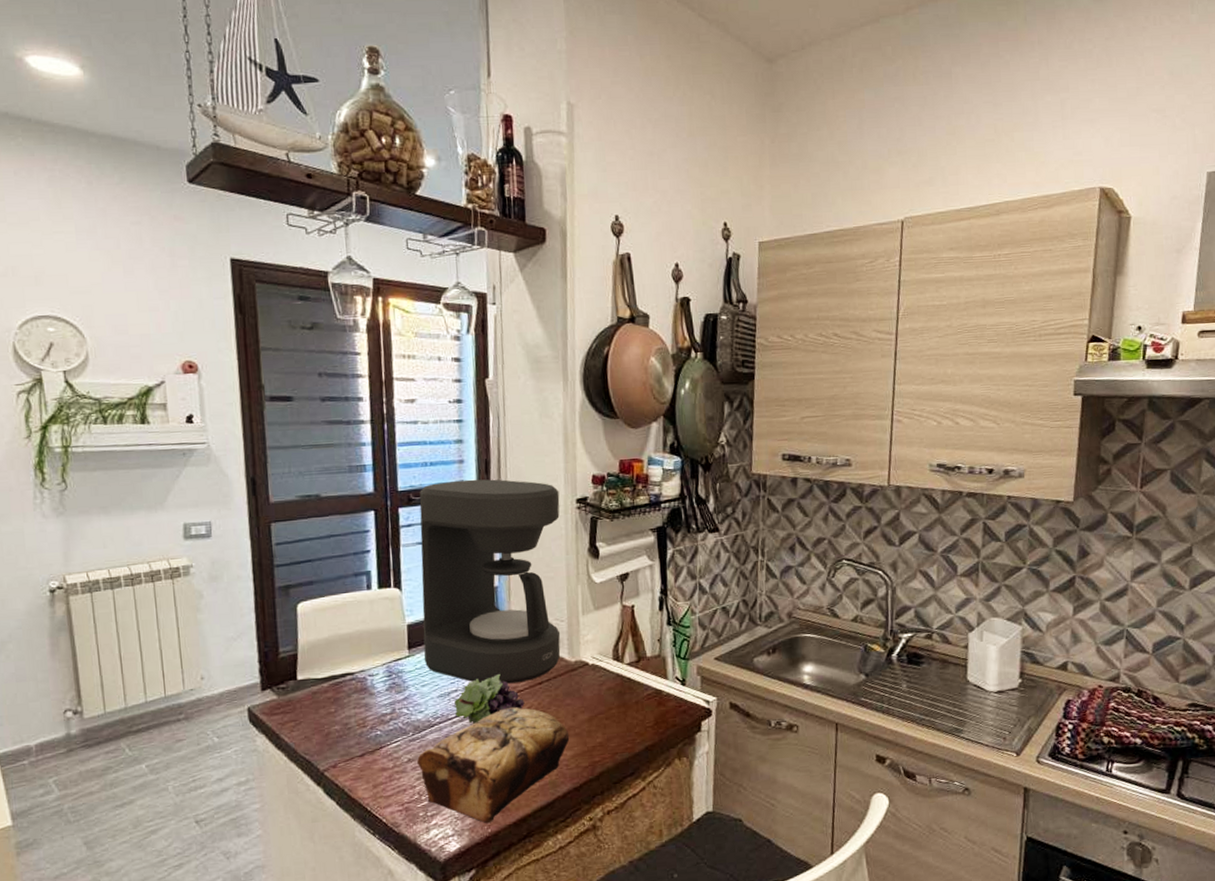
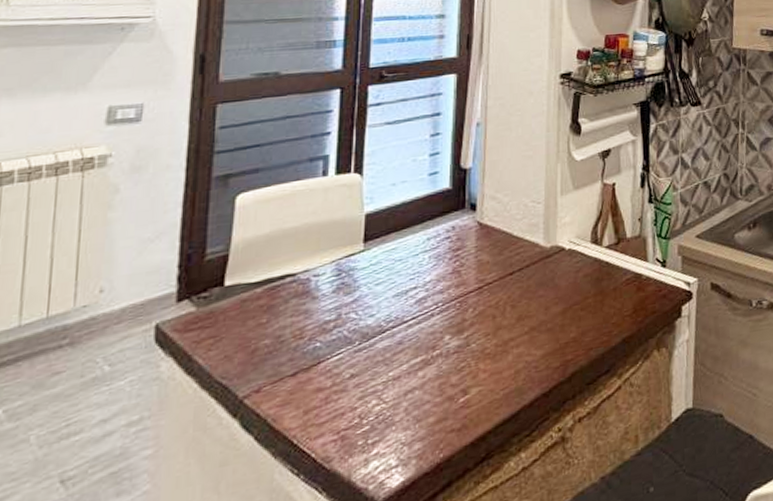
bread loaf: present [417,707,570,823] -> none [362,303,541,446]
coffee maker: present [419,479,560,684] -> none [381,54,543,277]
fruit: present [454,674,525,725] -> none [412,266,493,327]

